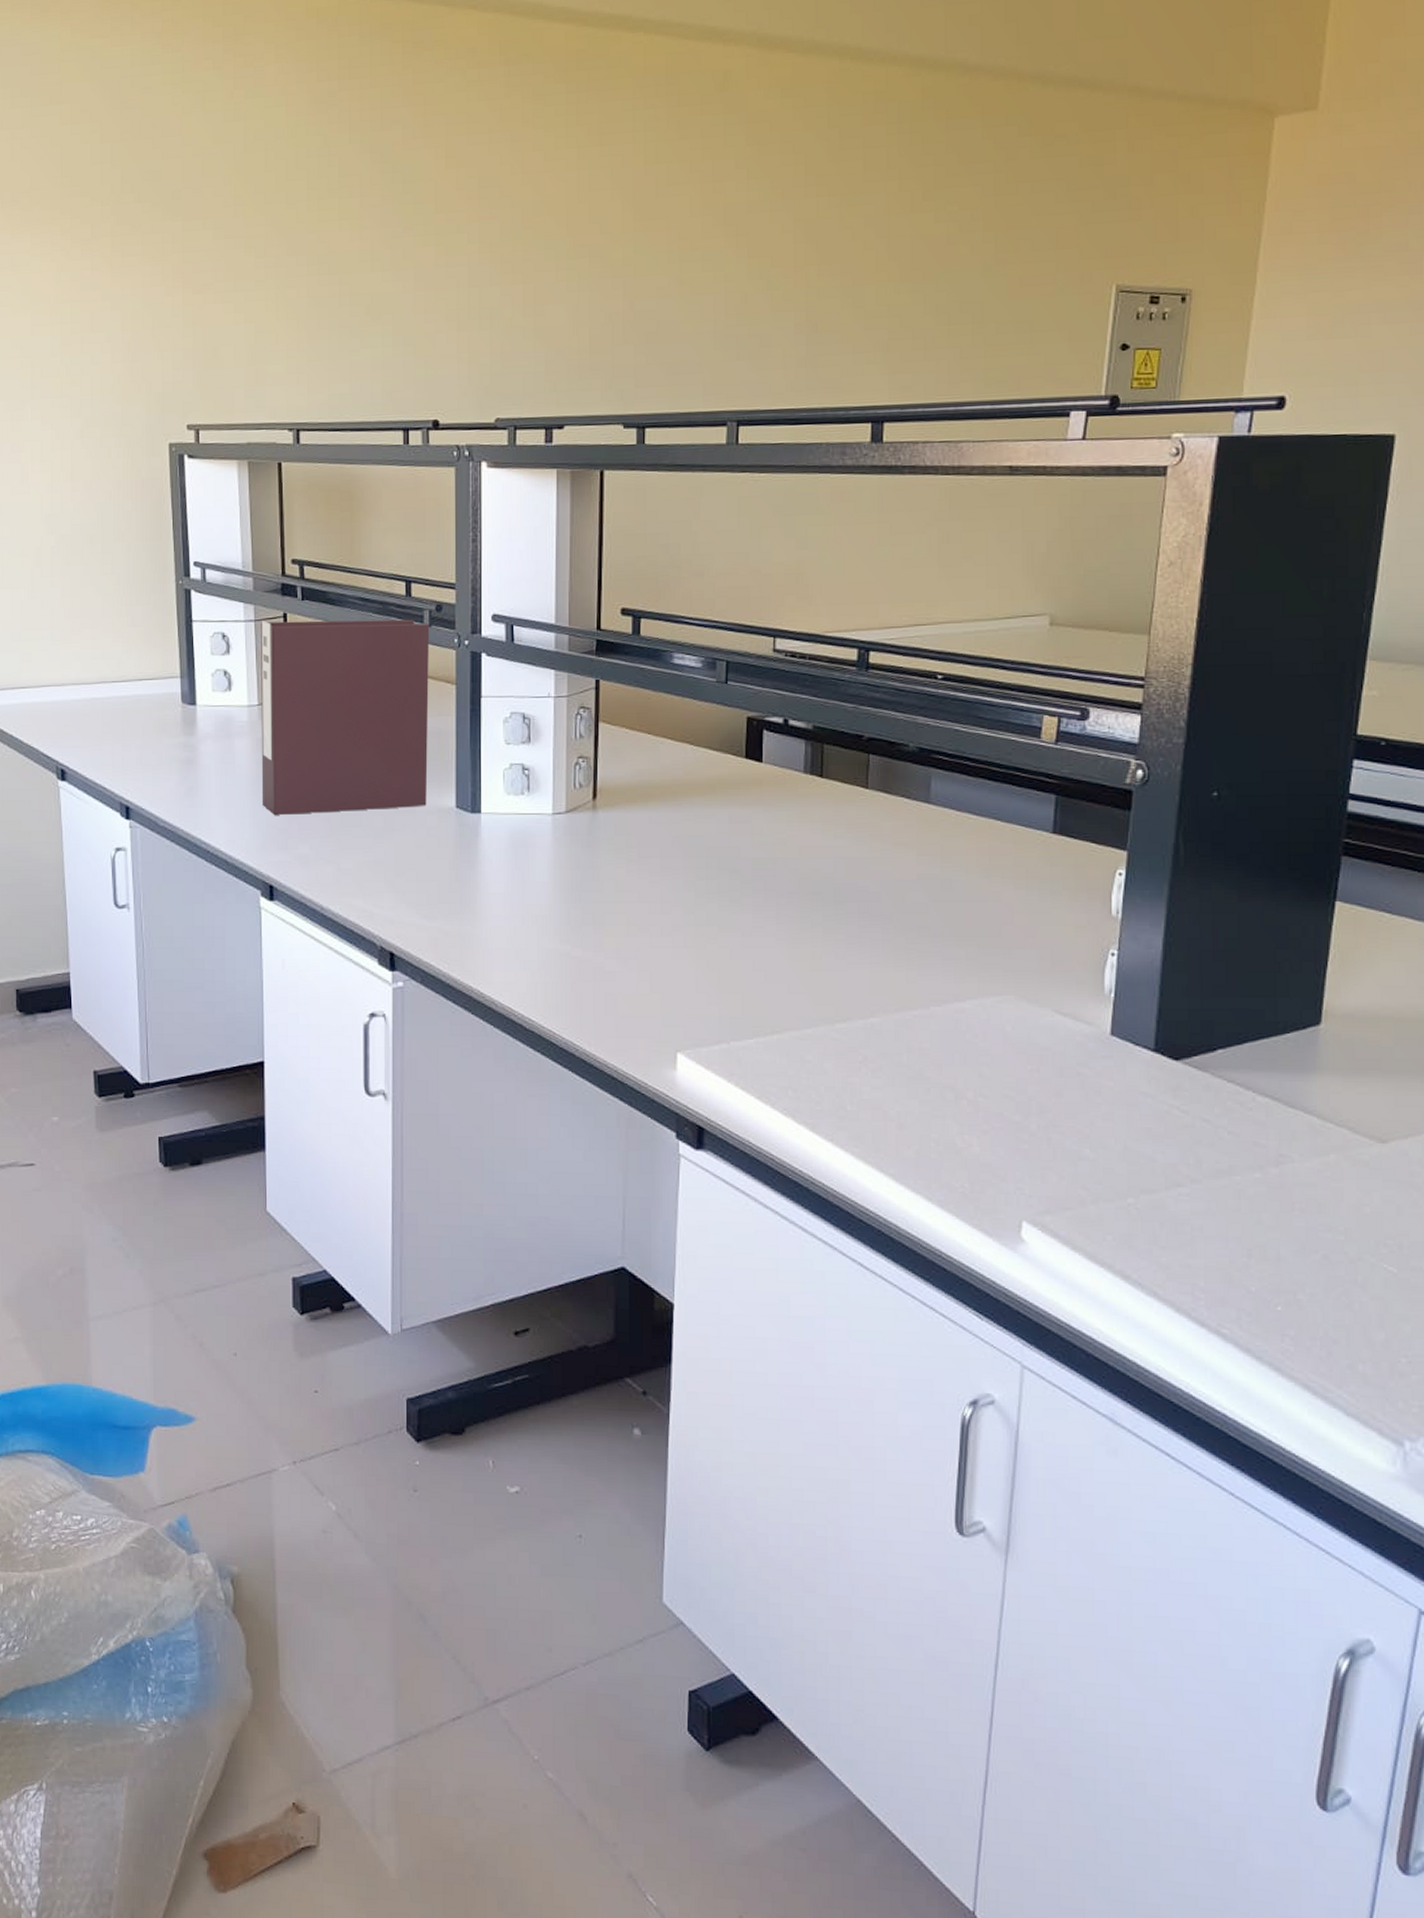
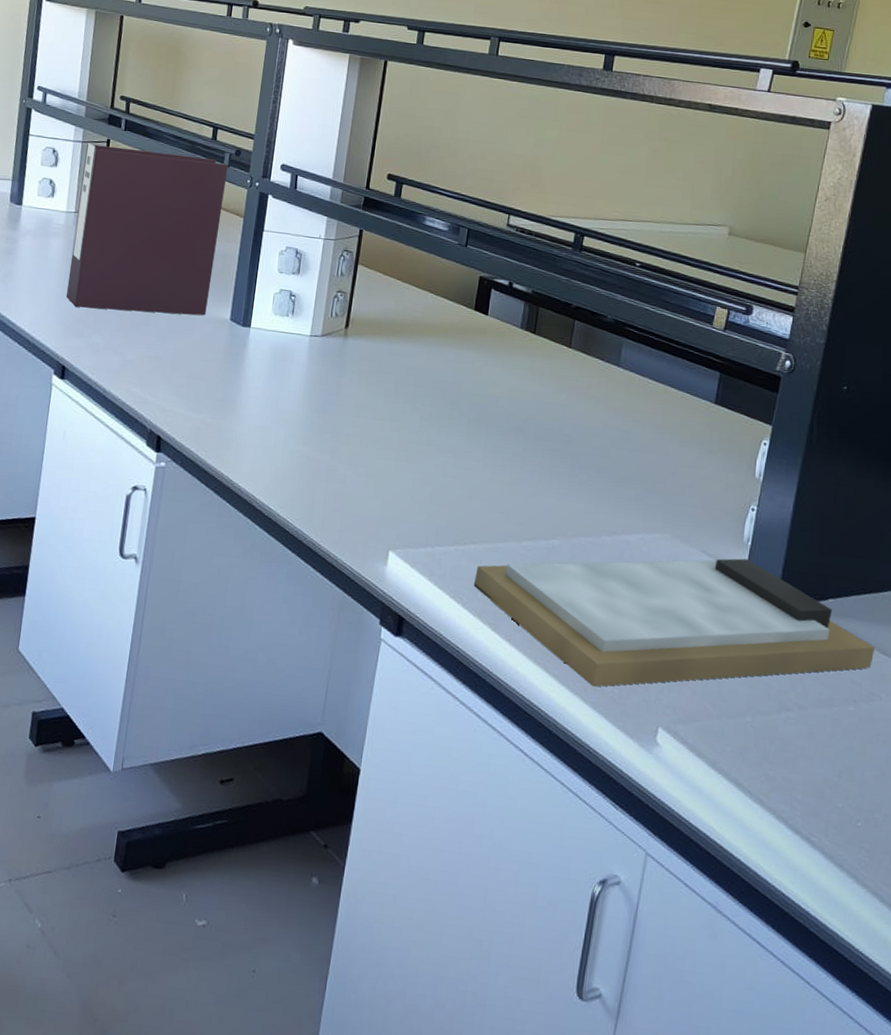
clipboard: none [781,1014,1281,1183] -> present [473,558,876,687]

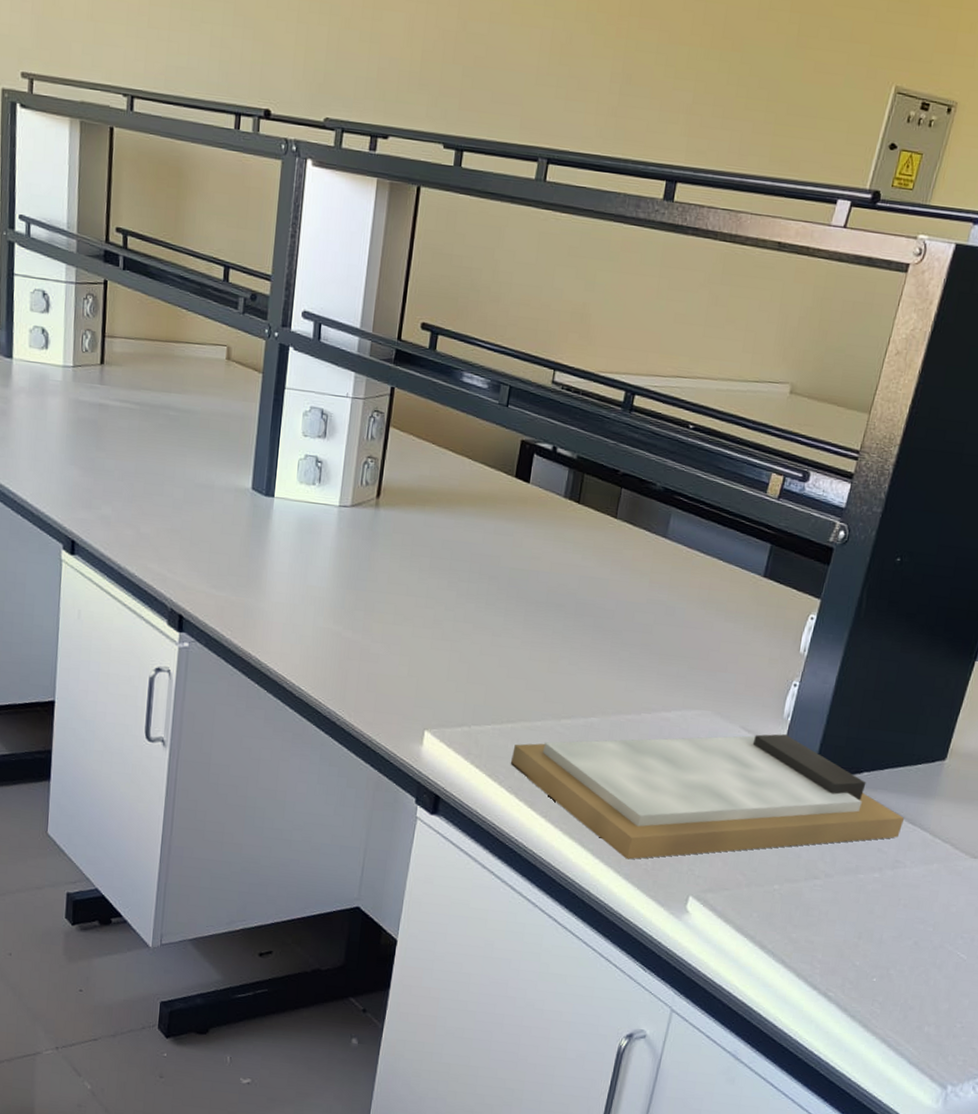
binder: present [66,143,229,316] -> none [70,284,244,484]

